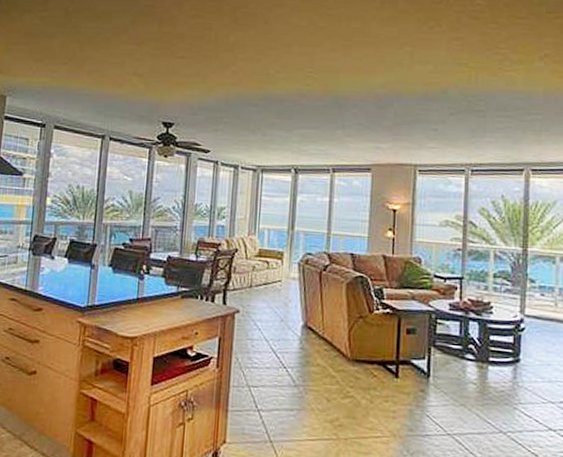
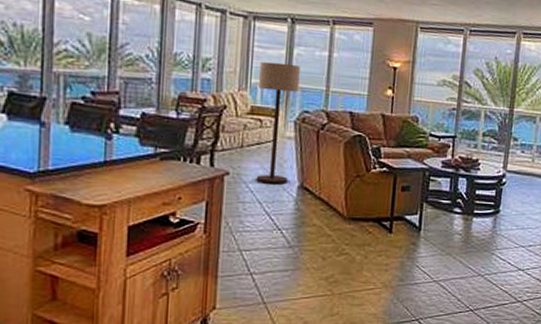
floor lamp: none [263,208,303,323] -> present [256,61,300,184]

